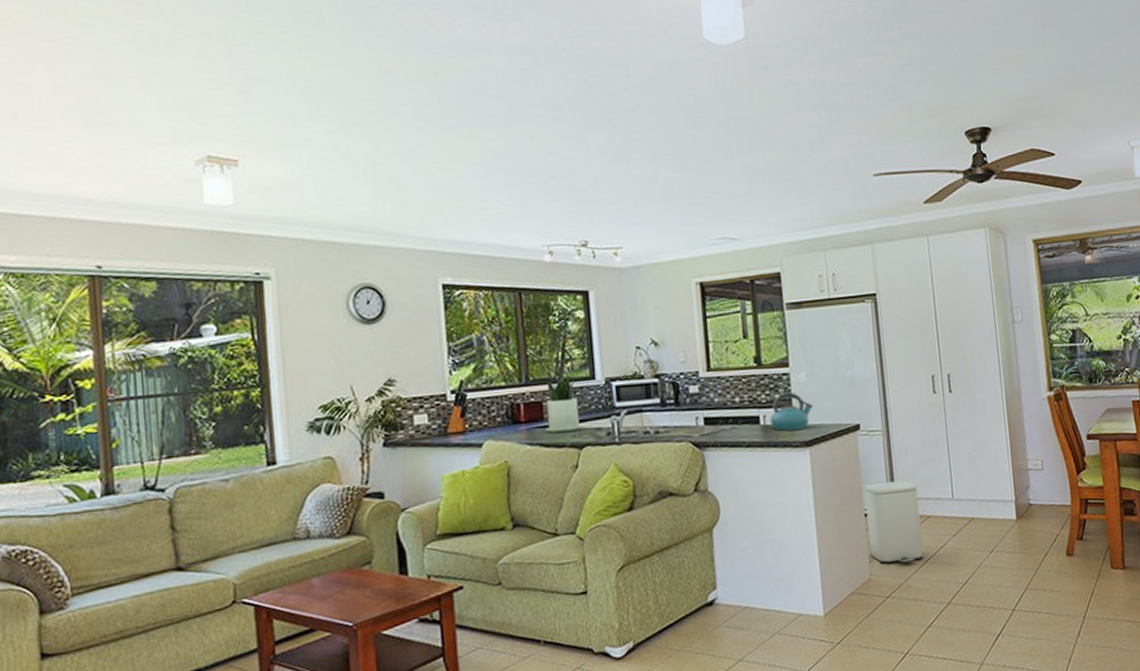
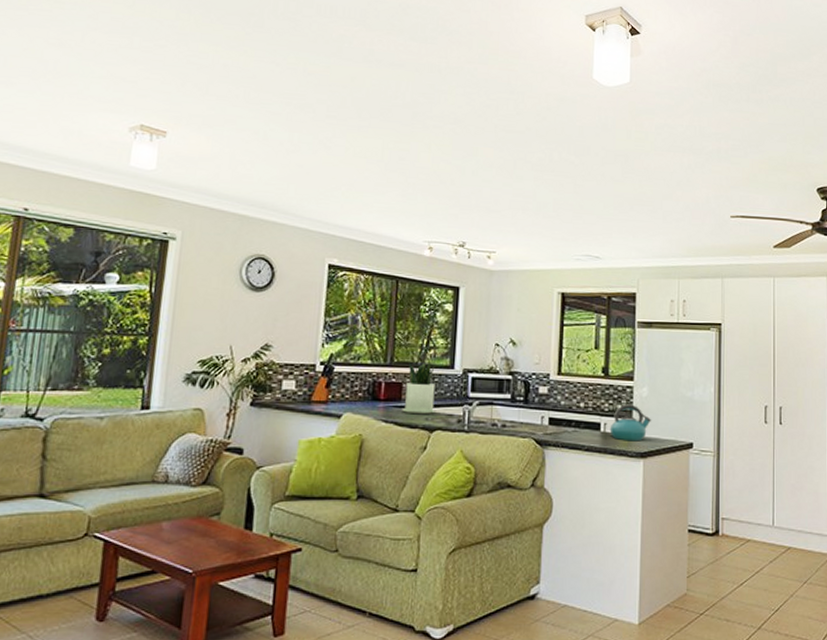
pedal bin: present [864,480,923,565] -> none [689,501,741,582]

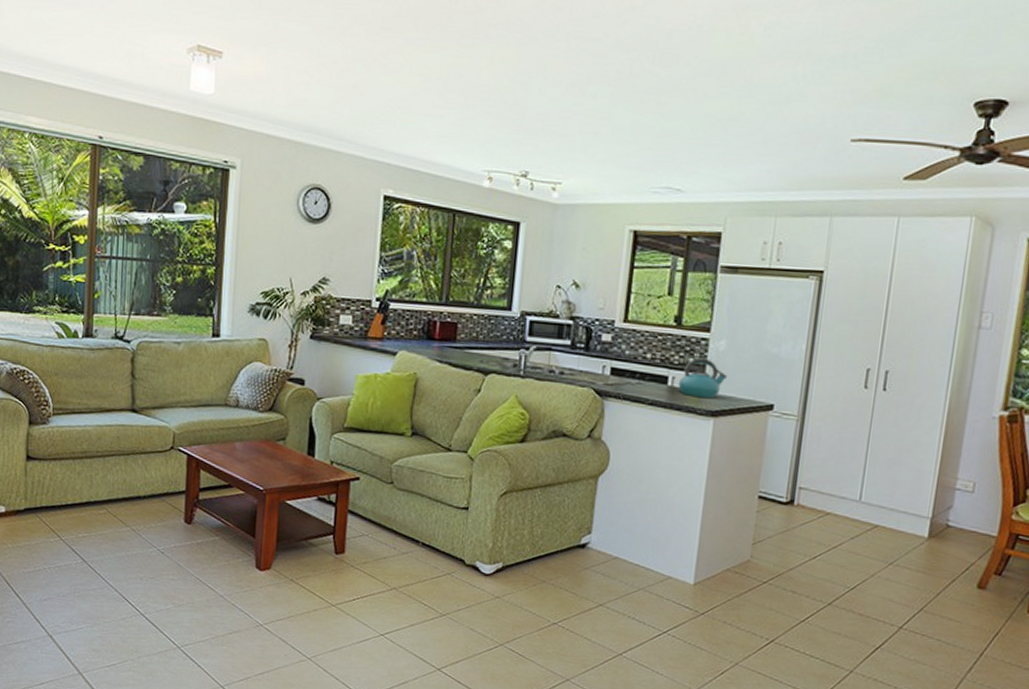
planter: present [402,362,437,415] -> none [457,302,492,358]

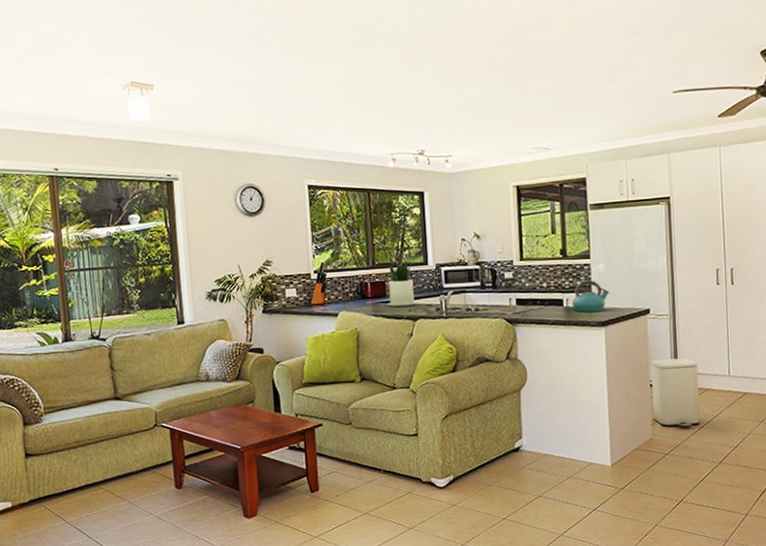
planter: none [457,302,492,358] -> present [387,262,417,308]
pedal bin: none [755,467,823,555] -> present [651,357,700,428]

